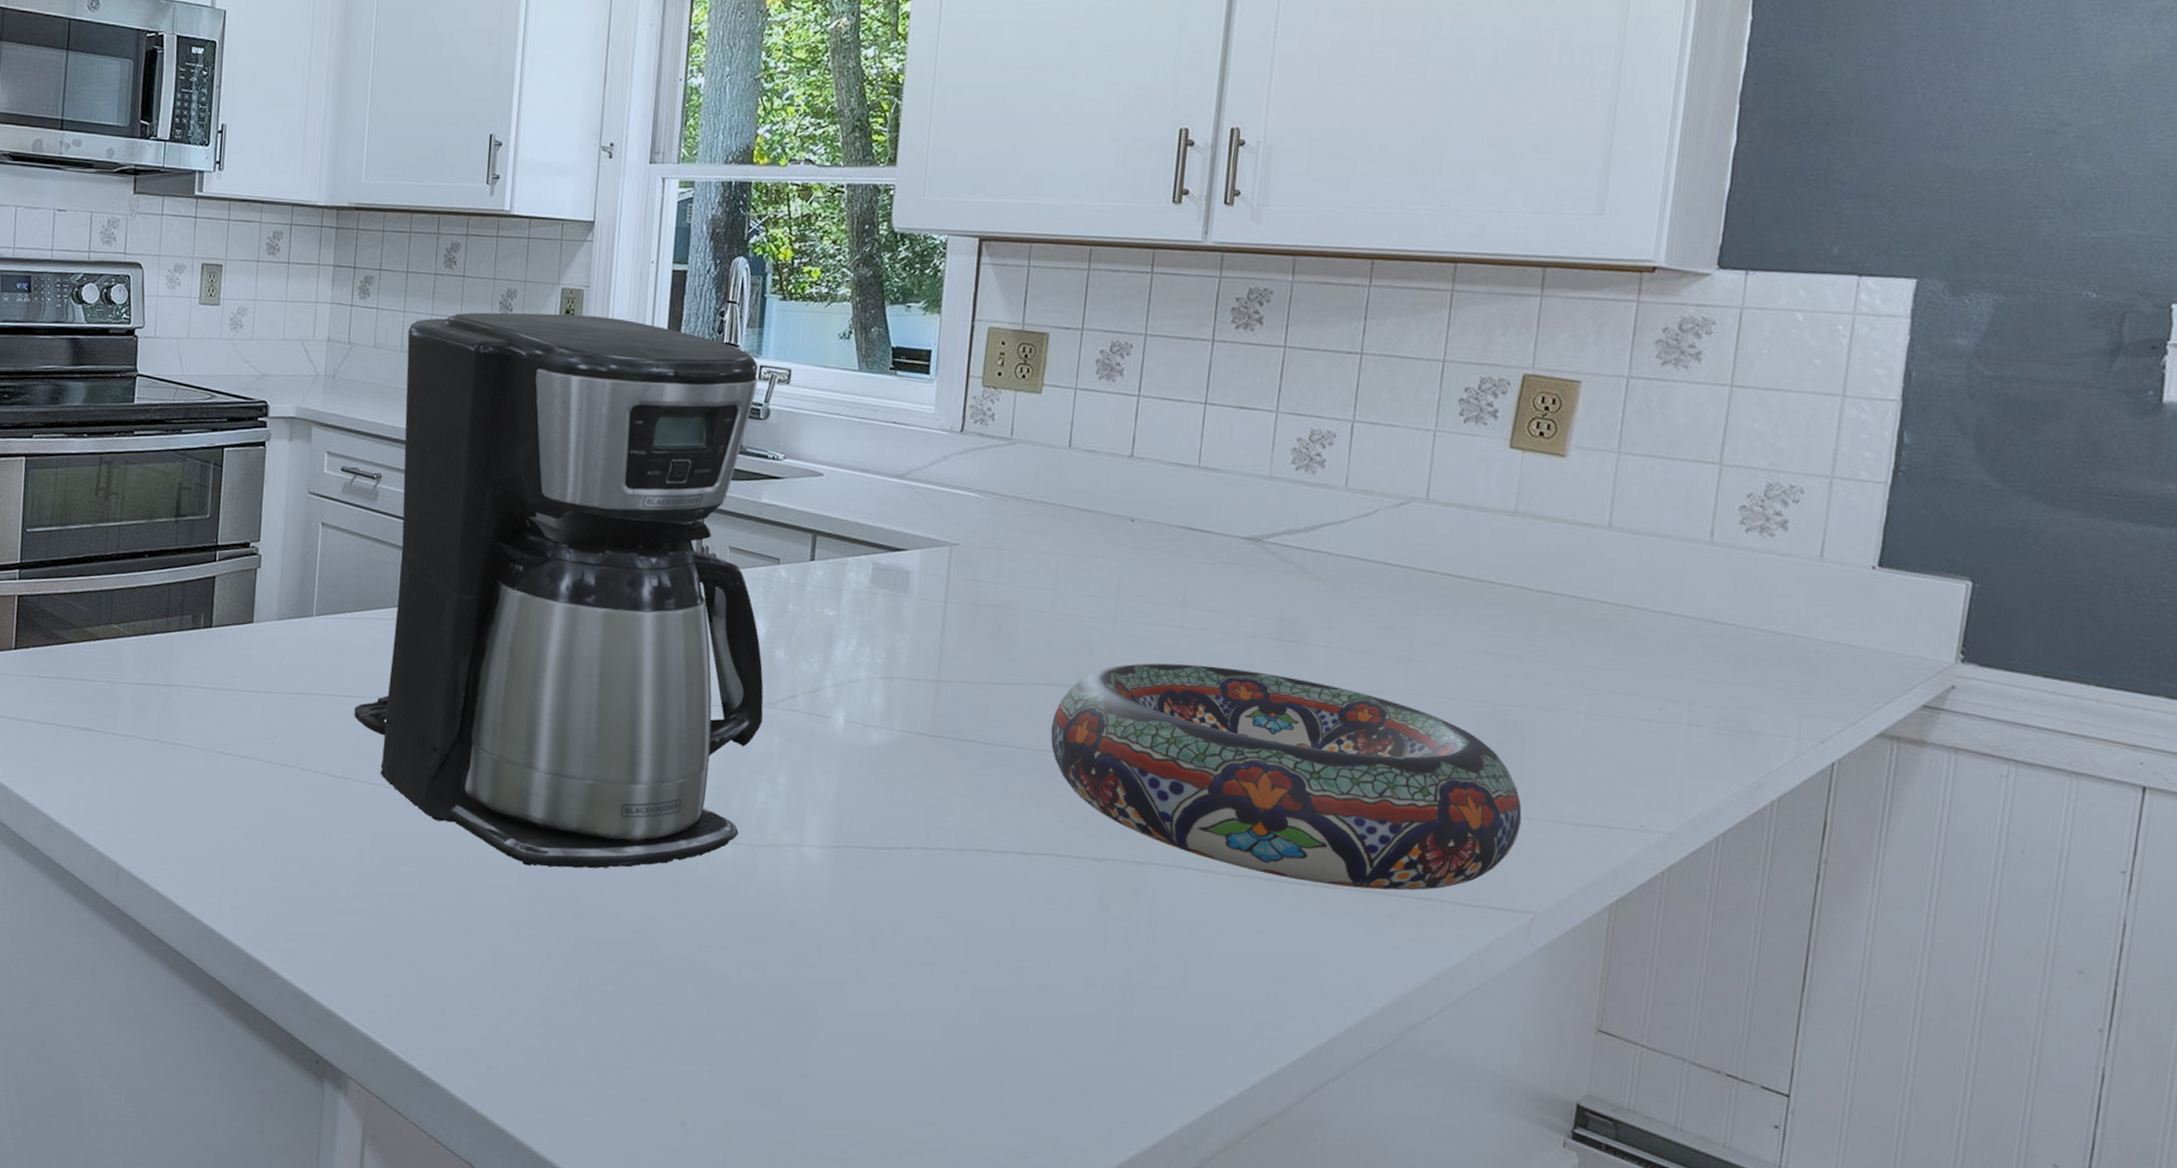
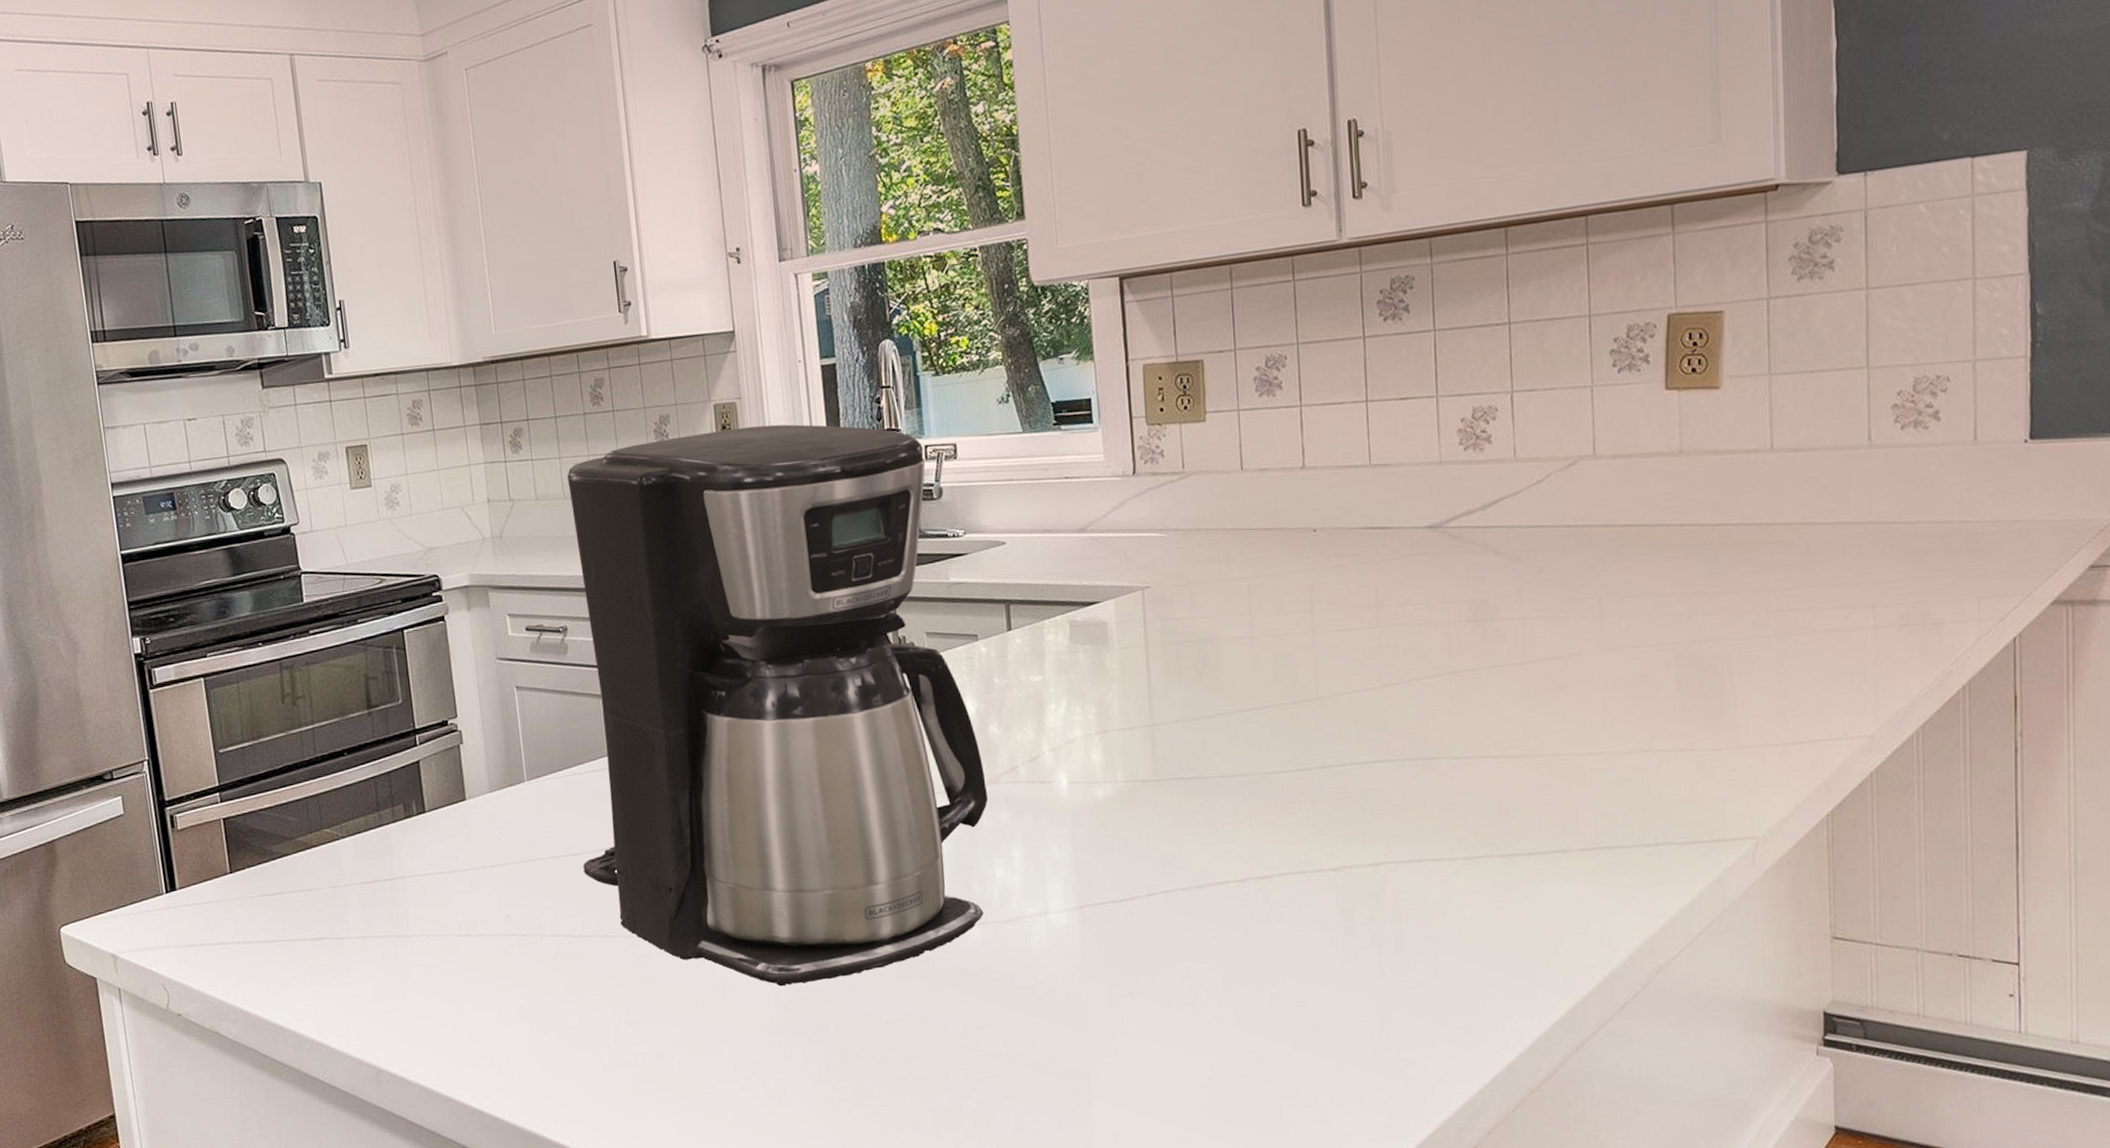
decorative bowl: present [1050,663,1522,891] -> none [1269,655,1732,851]

